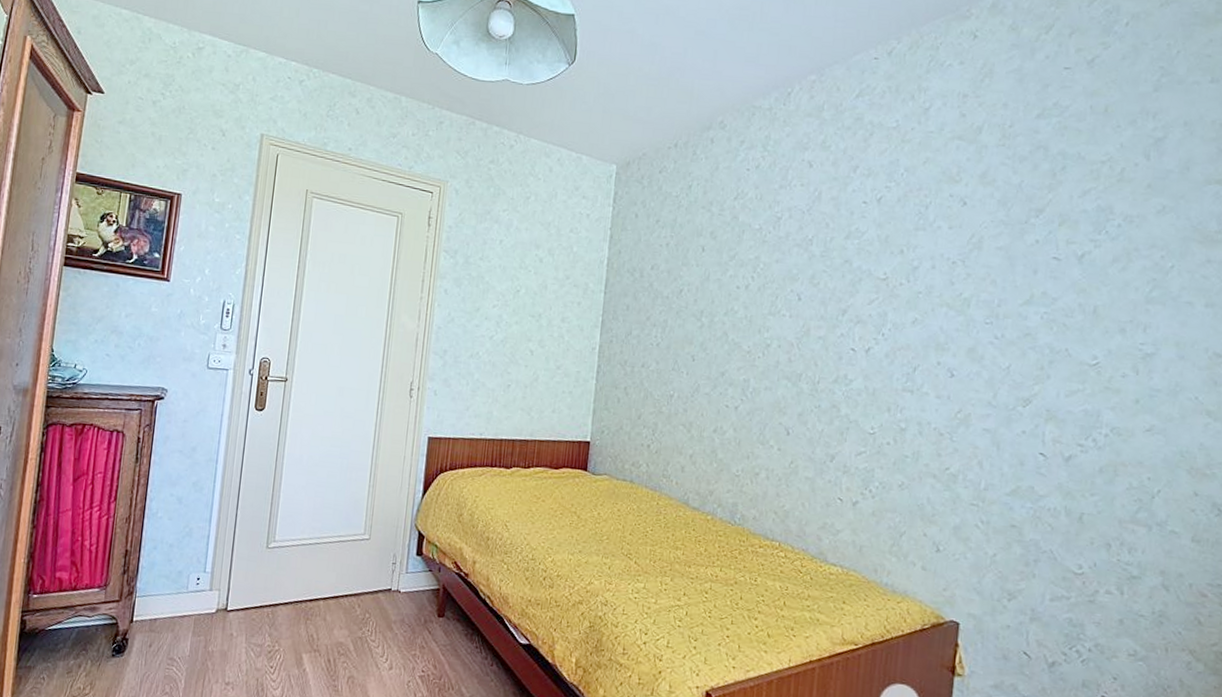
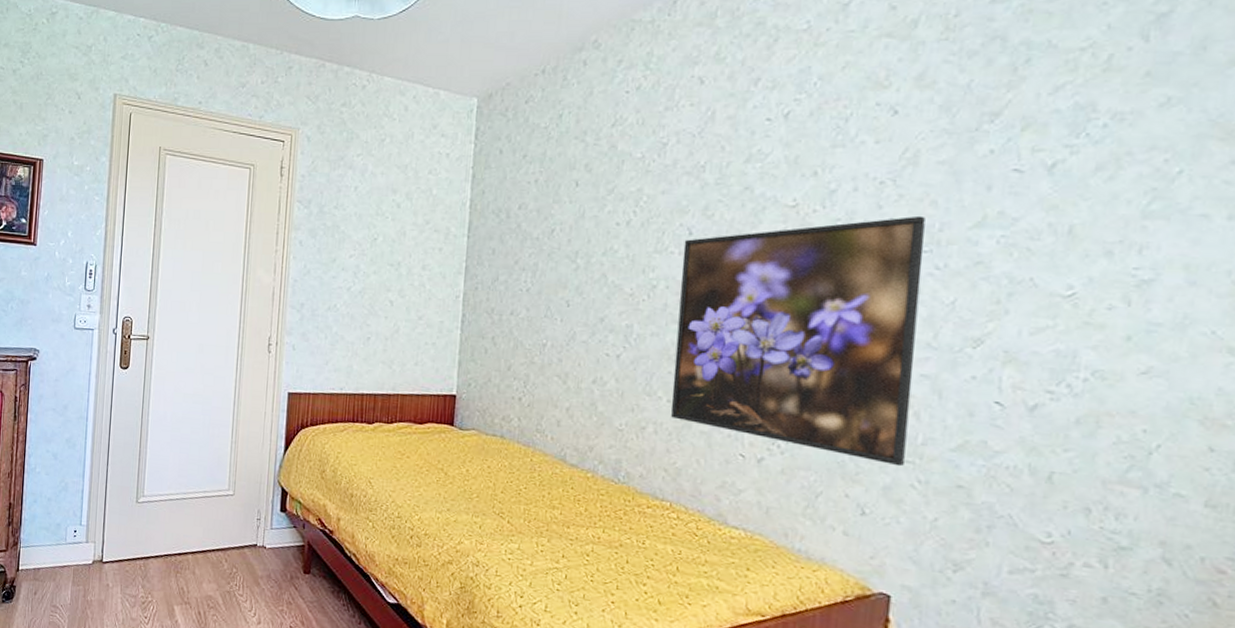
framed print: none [780,292,987,509] -> present [670,215,925,467]

